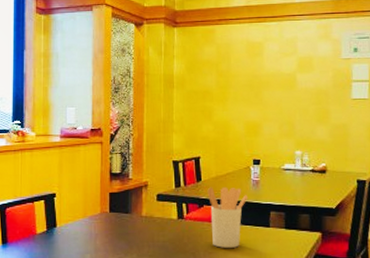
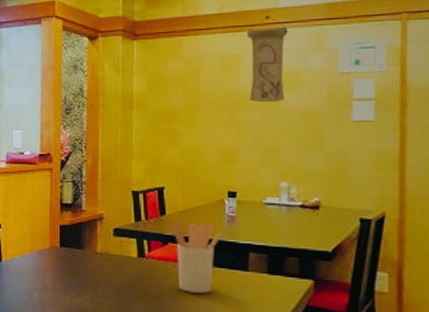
wall scroll: none [268,8,302,83] -> present [246,15,288,103]

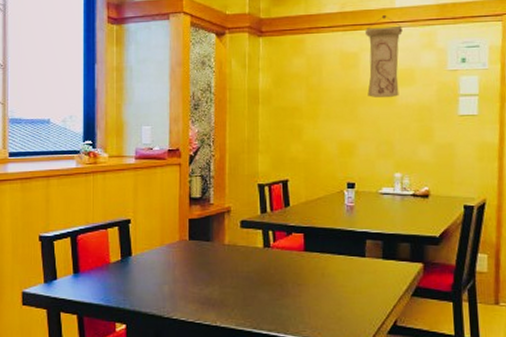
utensil holder: present [172,222,222,293] -> none [296,212,342,279]

